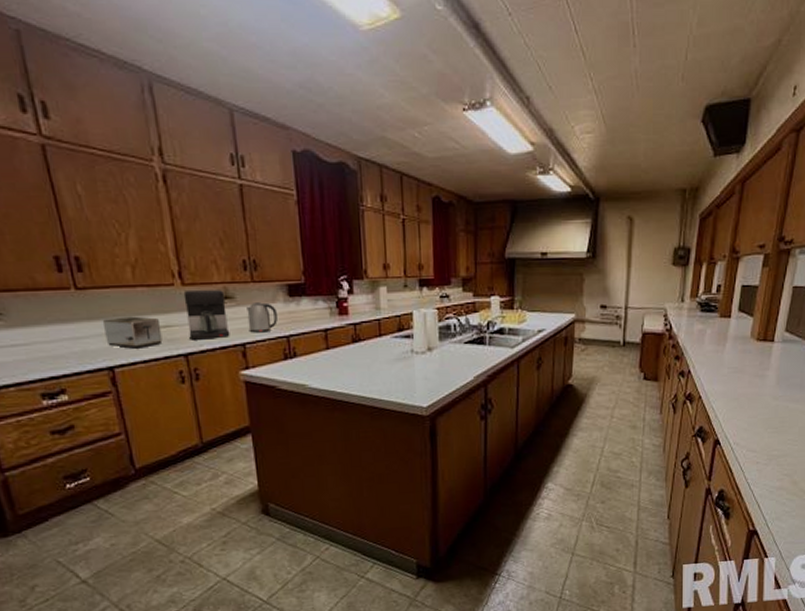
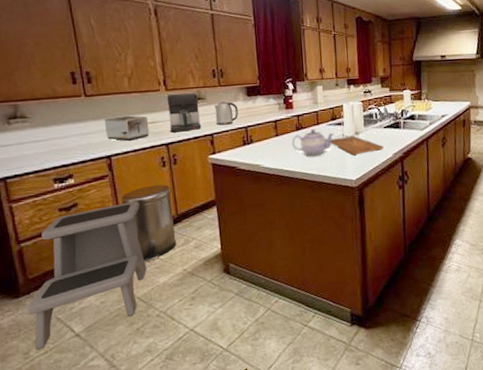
step stool: none [18,425,167,597] -> present [27,201,147,349]
pedal bin: none [130,405,202,498] -> present [121,184,176,262]
teapot: none [346,342,401,377] -> present [291,129,334,157]
cutting board: none [395,351,463,377] -> present [330,135,384,156]

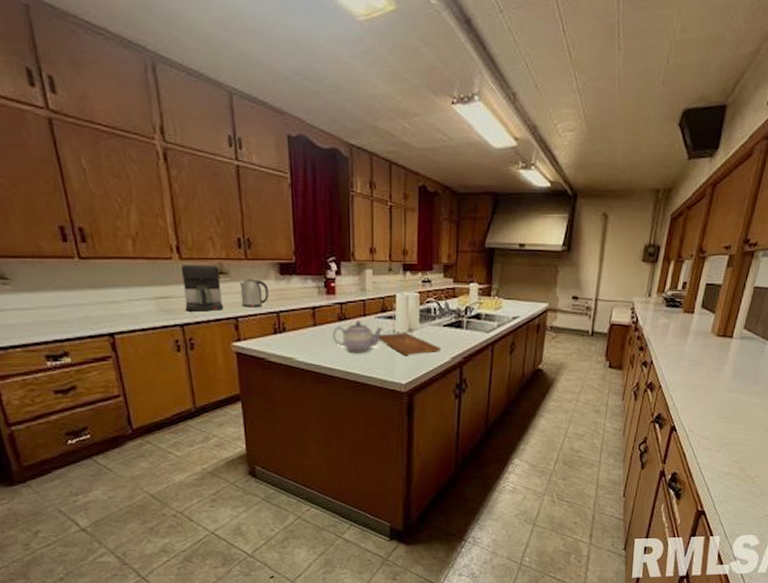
step stool: present [27,201,147,349] -> none [23,389,161,541]
toaster: present [104,115,149,141] -> none [104,286,160,317]
pedal bin: present [121,184,176,262] -> none [128,372,194,457]

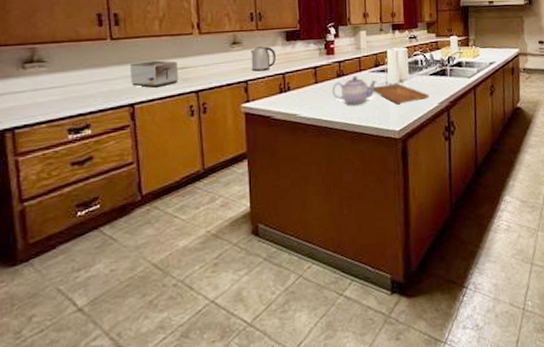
toaster: none [104,286,160,317] -> present [129,60,178,88]
coffee maker: present [181,264,224,312] -> none [200,37,236,79]

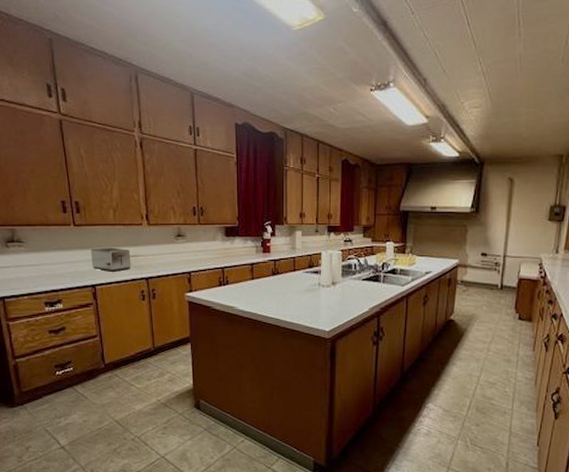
kettle: present [251,46,276,72] -> none [193,240,216,264]
teapot: present [331,76,377,106] -> none [266,275,310,304]
cutting board: present [372,83,429,105] -> none [305,285,360,306]

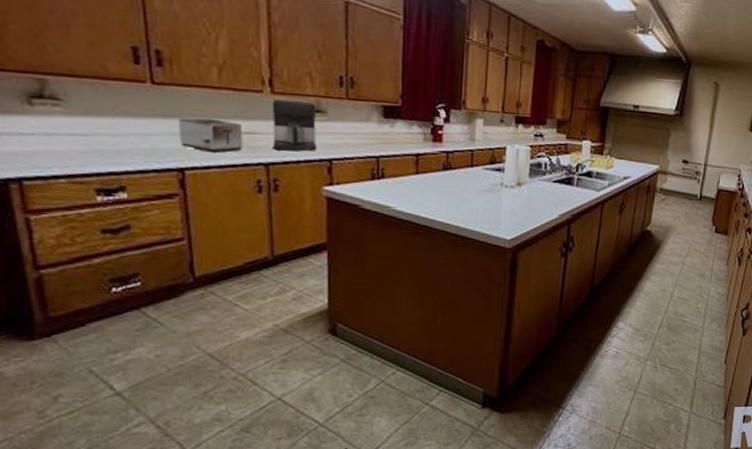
coffee maker: none [148,228,180,267] -> present [272,98,317,152]

